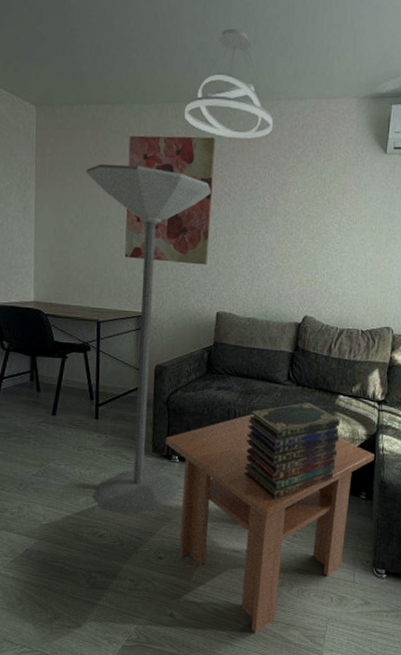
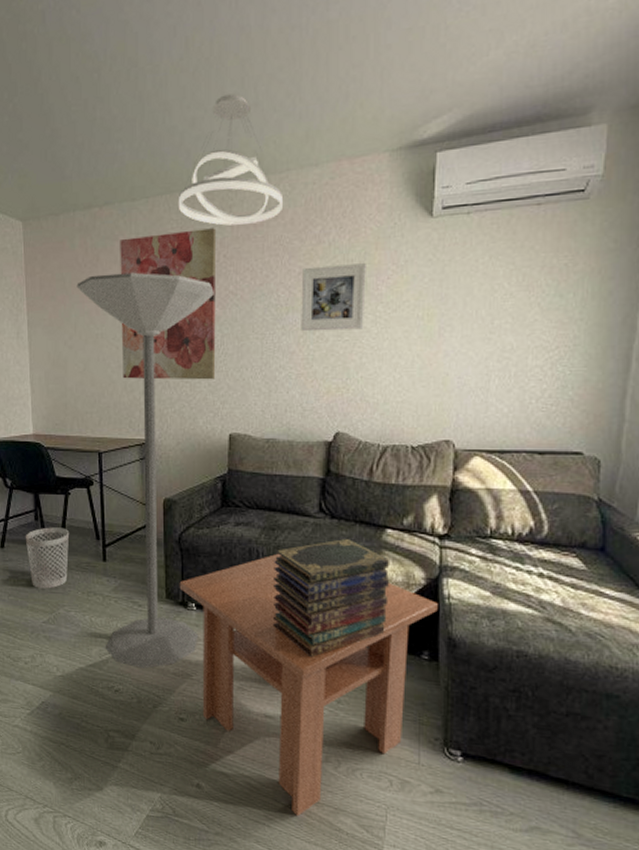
wastebasket: none [19,387,65,444] -> present [25,527,70,589]
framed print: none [281,180,335,235] -> present [301,263,366,332]

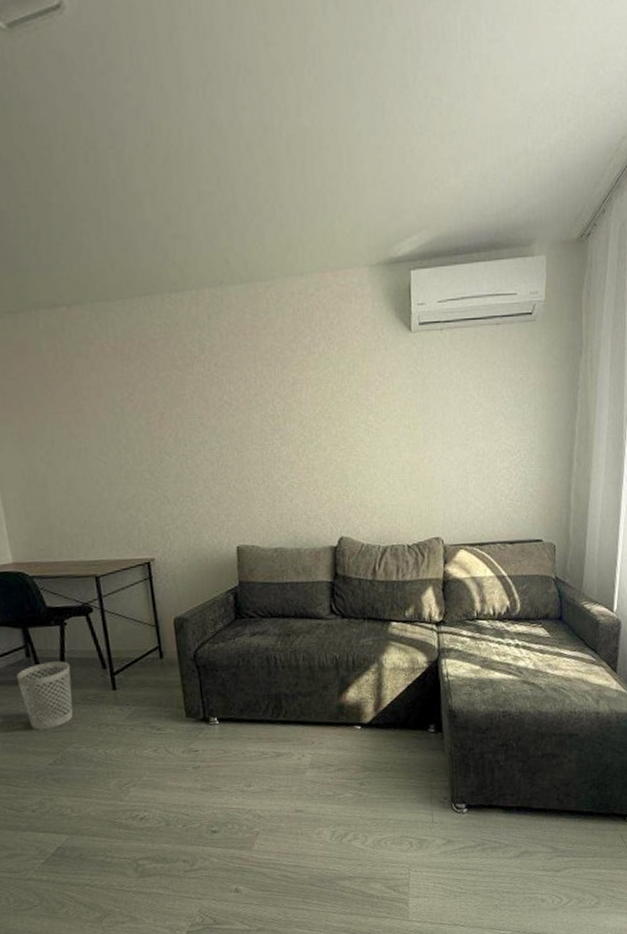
floor lamp: present [76,272,214,669] -> none [48,380,224,792]
wall art: present [120,228,217,380] -> none [96,335,218,496]
pendant light: present [179,93,284,226] -> none [159,192,272,333]
coffee table: present [179,553,438,817] -> none [198,657,439,894]
book stack: present [272,538,390,658] -> none [291,634,398,750]
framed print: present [301,263,366,332] -> none [296,375,358,442]

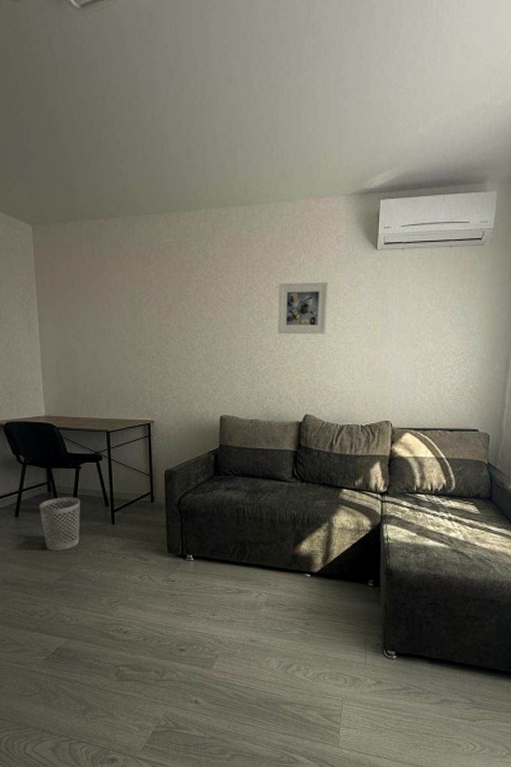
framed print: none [296,375,358,442] -> present [278,282,328,334]

